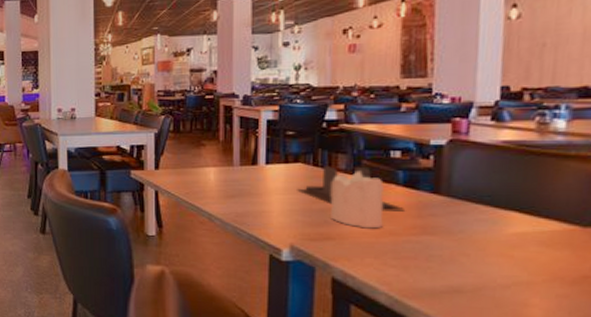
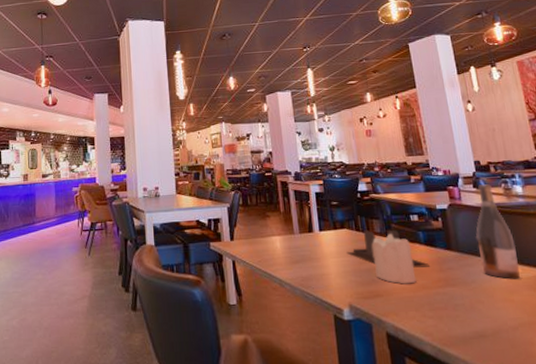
wine bottle: none [477,116,535,233] -> present [475,184,520,279]

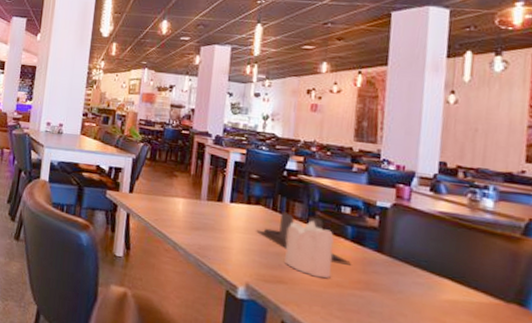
wine bottle: present [475,184,520,279] -> none [416,189,466,301]

